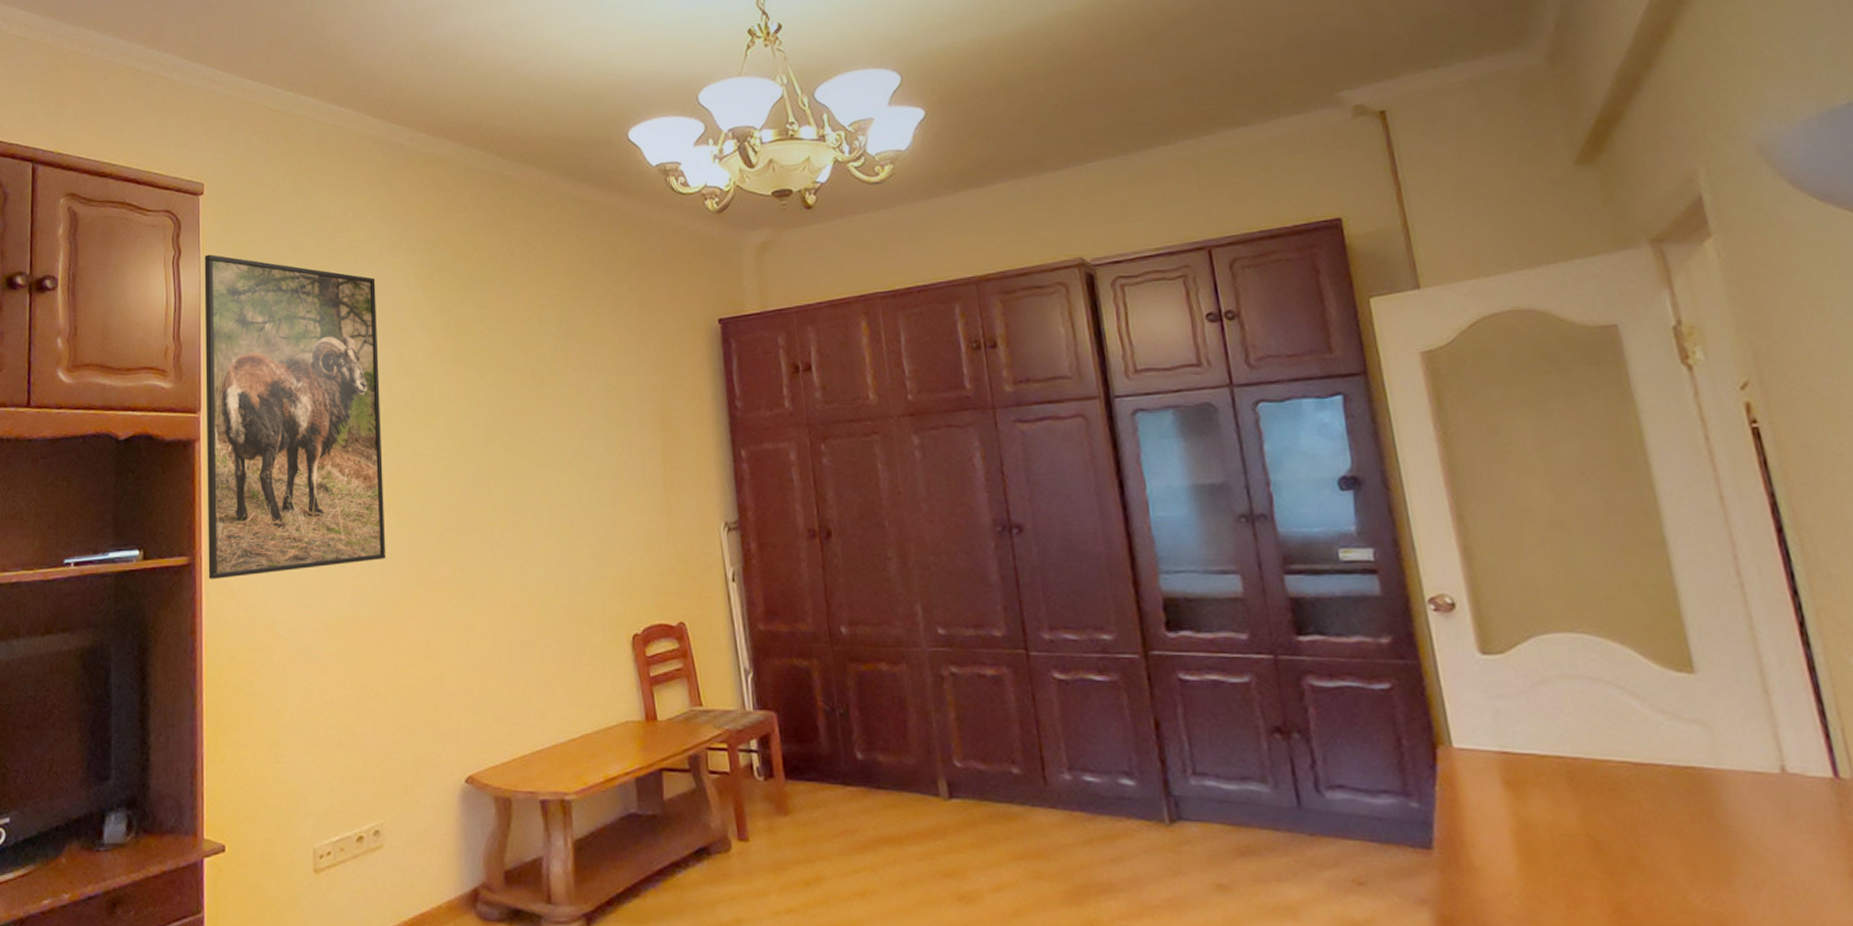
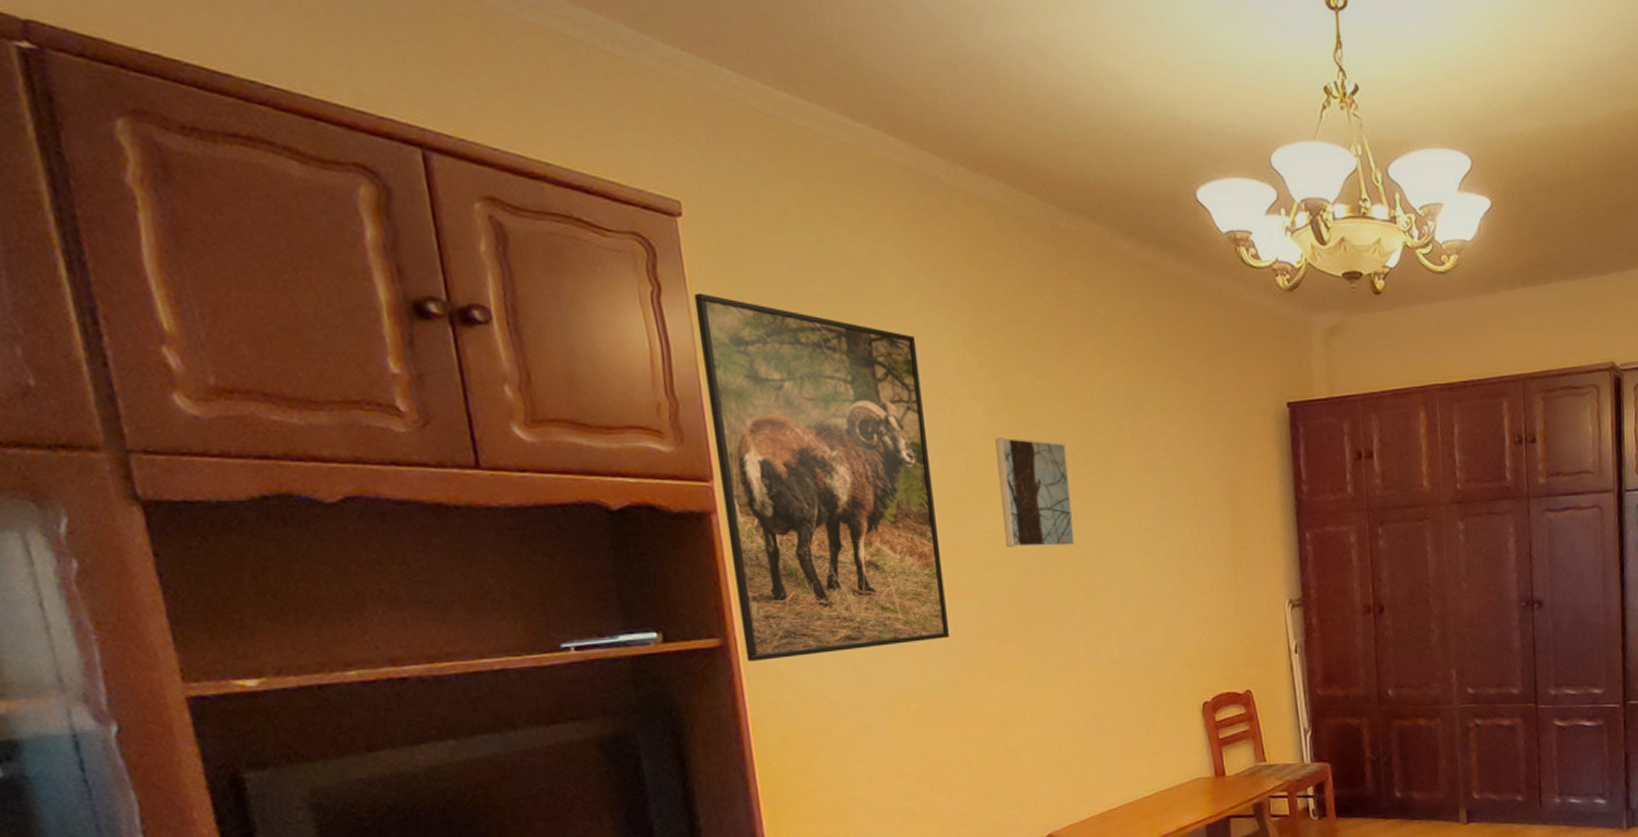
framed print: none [438,364,507,469] -> present [995,437,1075,547]

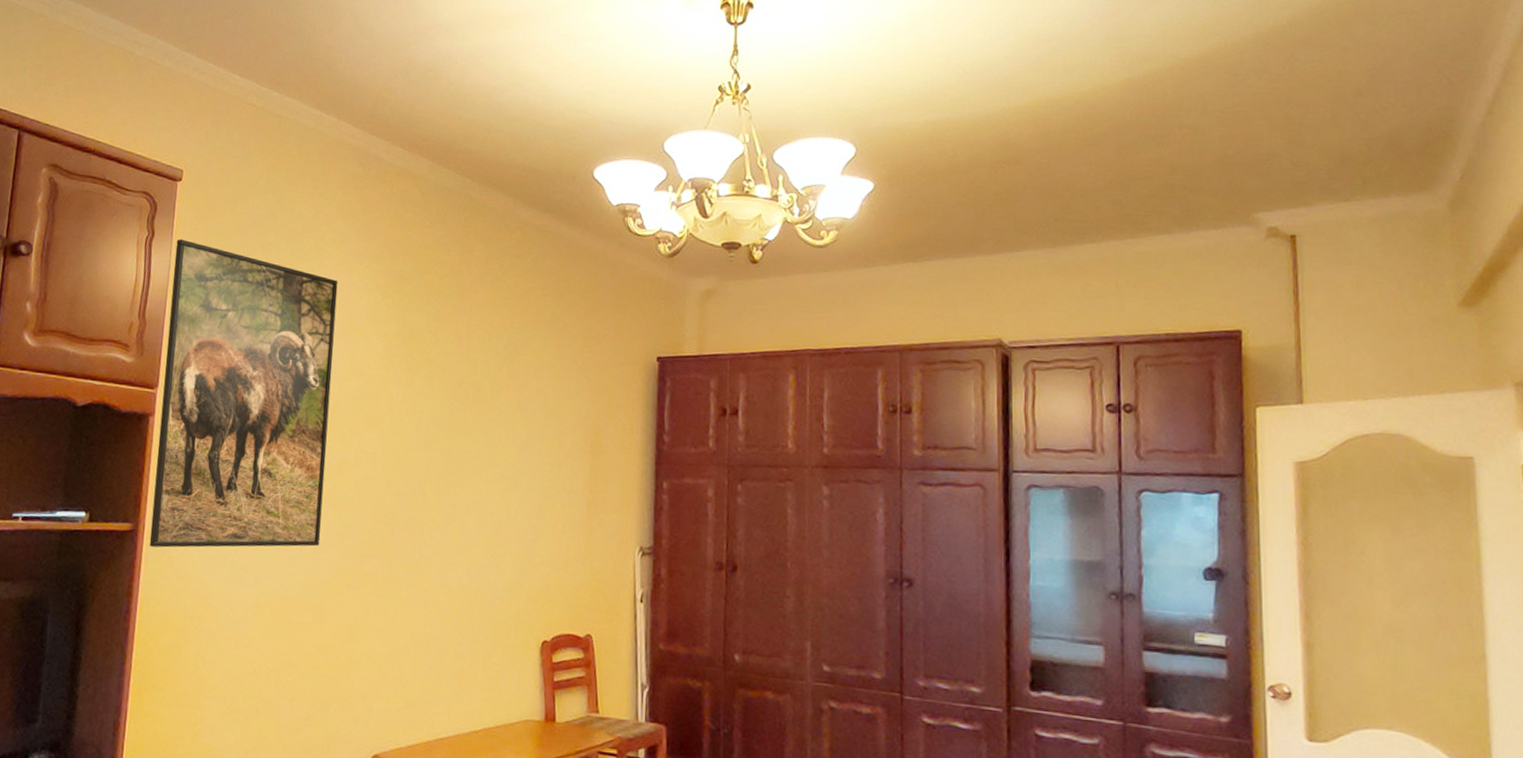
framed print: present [995,437,1075,547] -> none [383,370,449,473]

